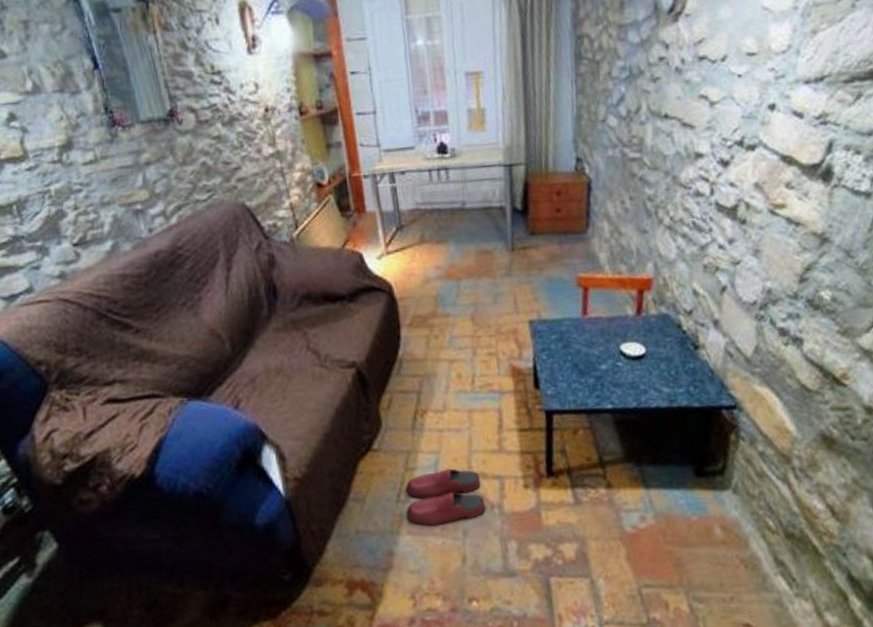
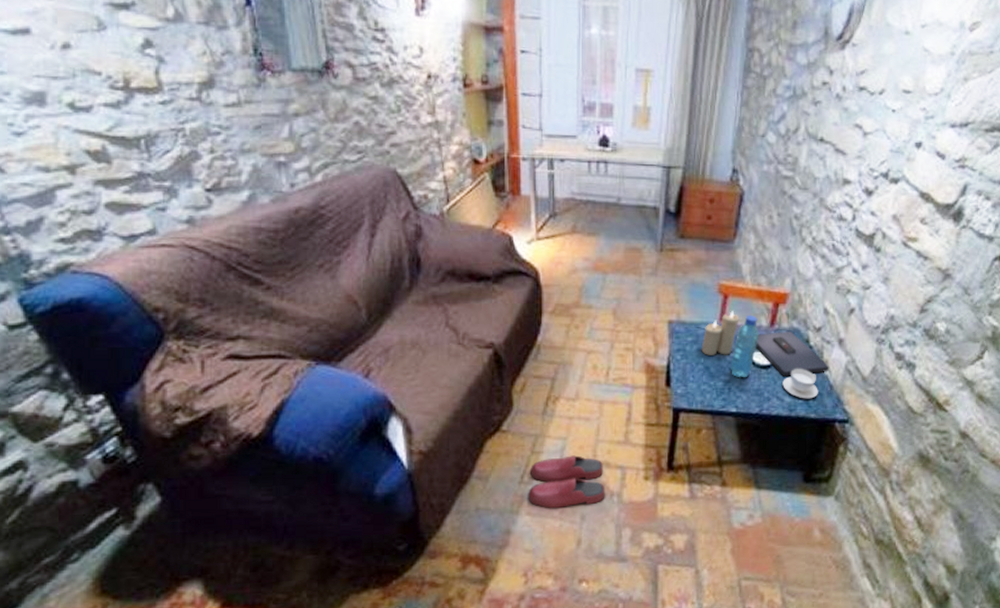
candle: none [566,303,604,352] -> present [701,311,740,355]
water bottle: none [600,305,627,372] -> present [731,315,760,378]
book: none [624,318,708,366] -> present [756,332,830,376]
teacup: none [658,355,699,388] -> present [783,368,818,399]

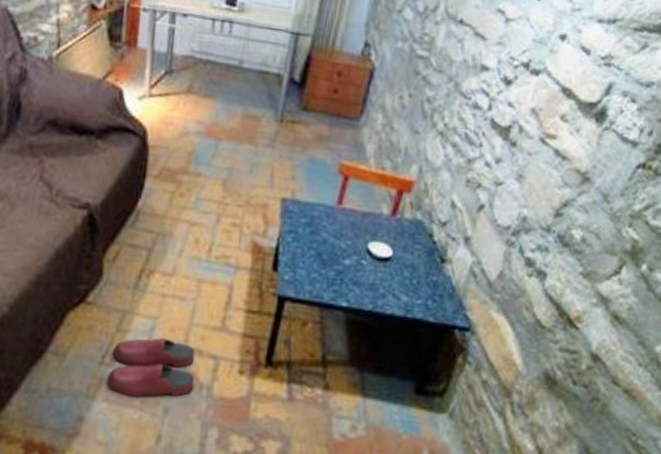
candle: present [701,311,740,355] -> none [314,194,359,243]
water bottle: present [731,315,760,378] -> none [345,200,380,270]
book: present [756,332,830,376] -> none [374,222,454,273]
teacup: present [783,368,818,399] -> none [400,264,439,300]

